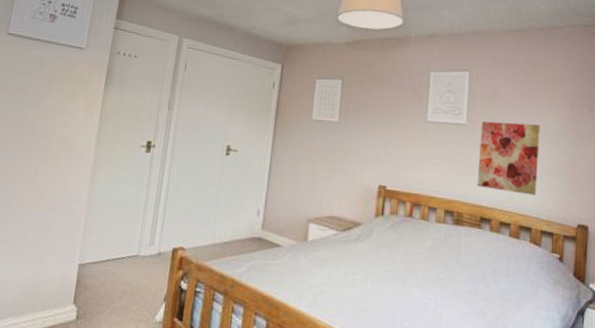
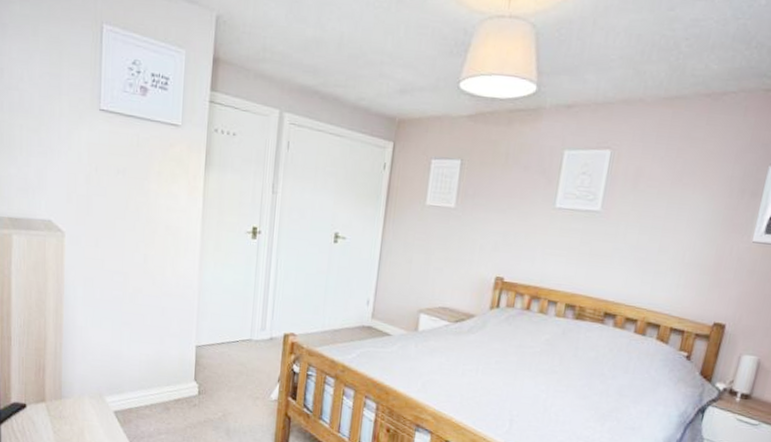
wall art: present [477,121,540,196] -> none [604,208,688,291]

